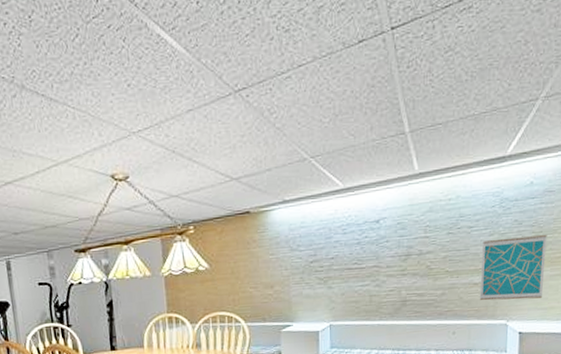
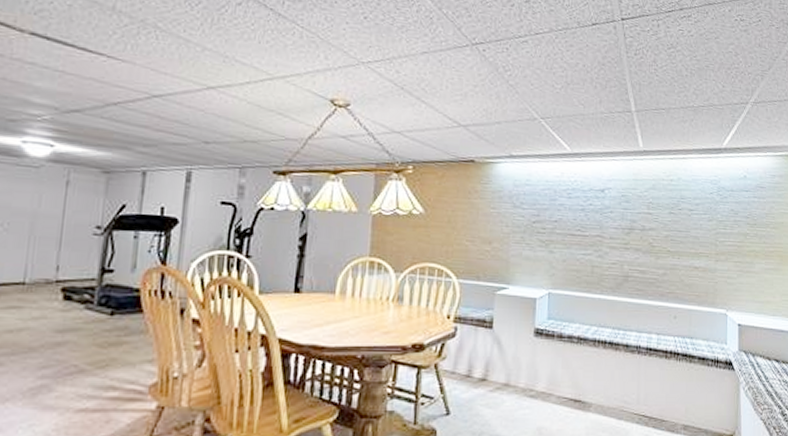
wall art: present [479,235,547,301] -> none [700,225,761,290]

